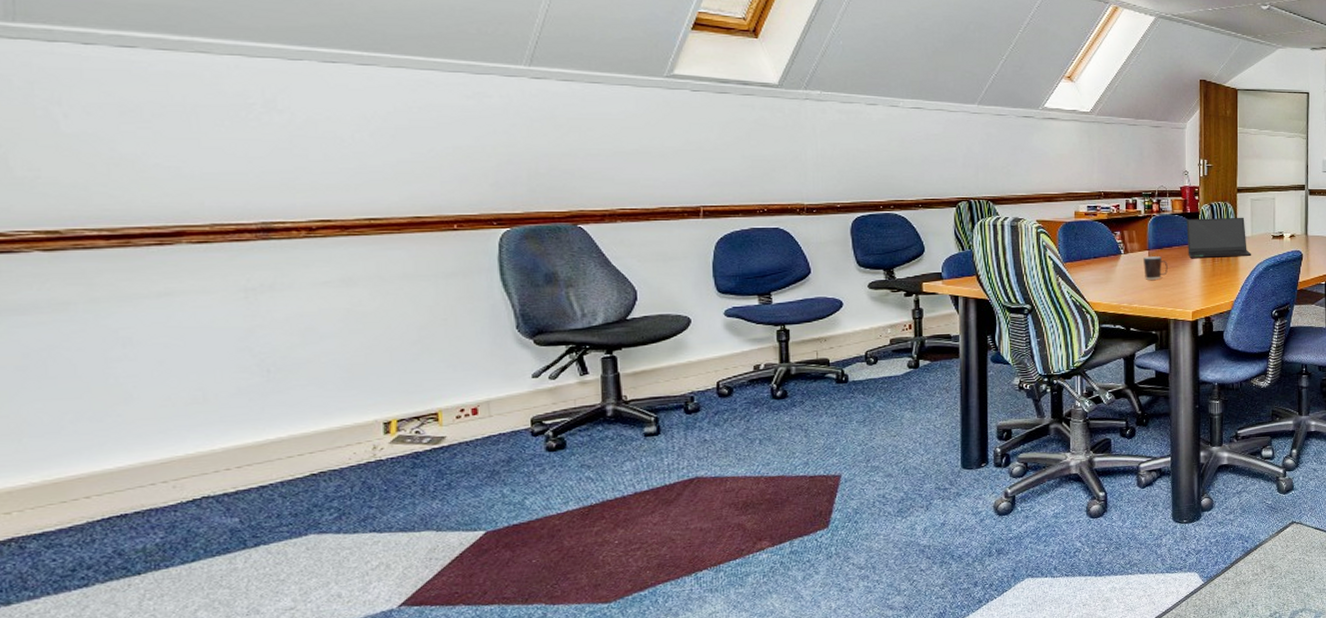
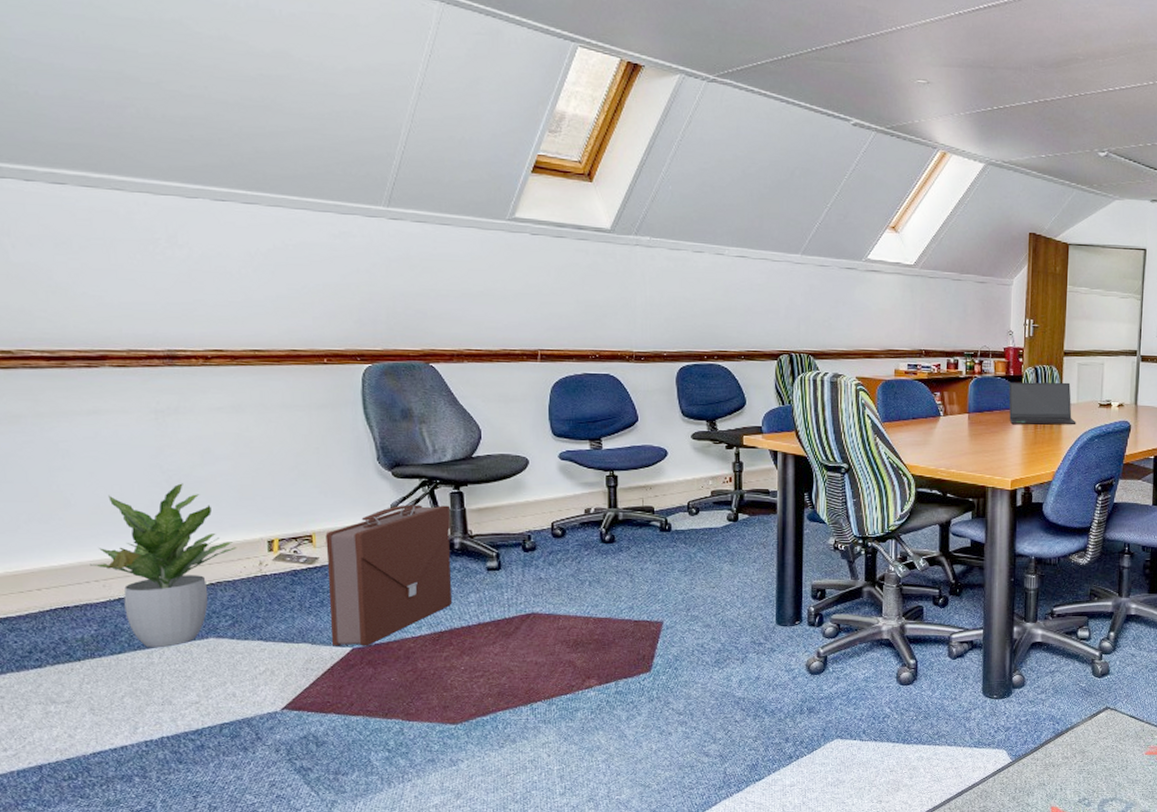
potted plant: none [156,366,346,552] -> present [90,483,237,648]
briefcase: none [454,371,605,531] -> present [325,504,453,646]
mug: present [1143,256,1168,280] -> none [963,420,988,445]

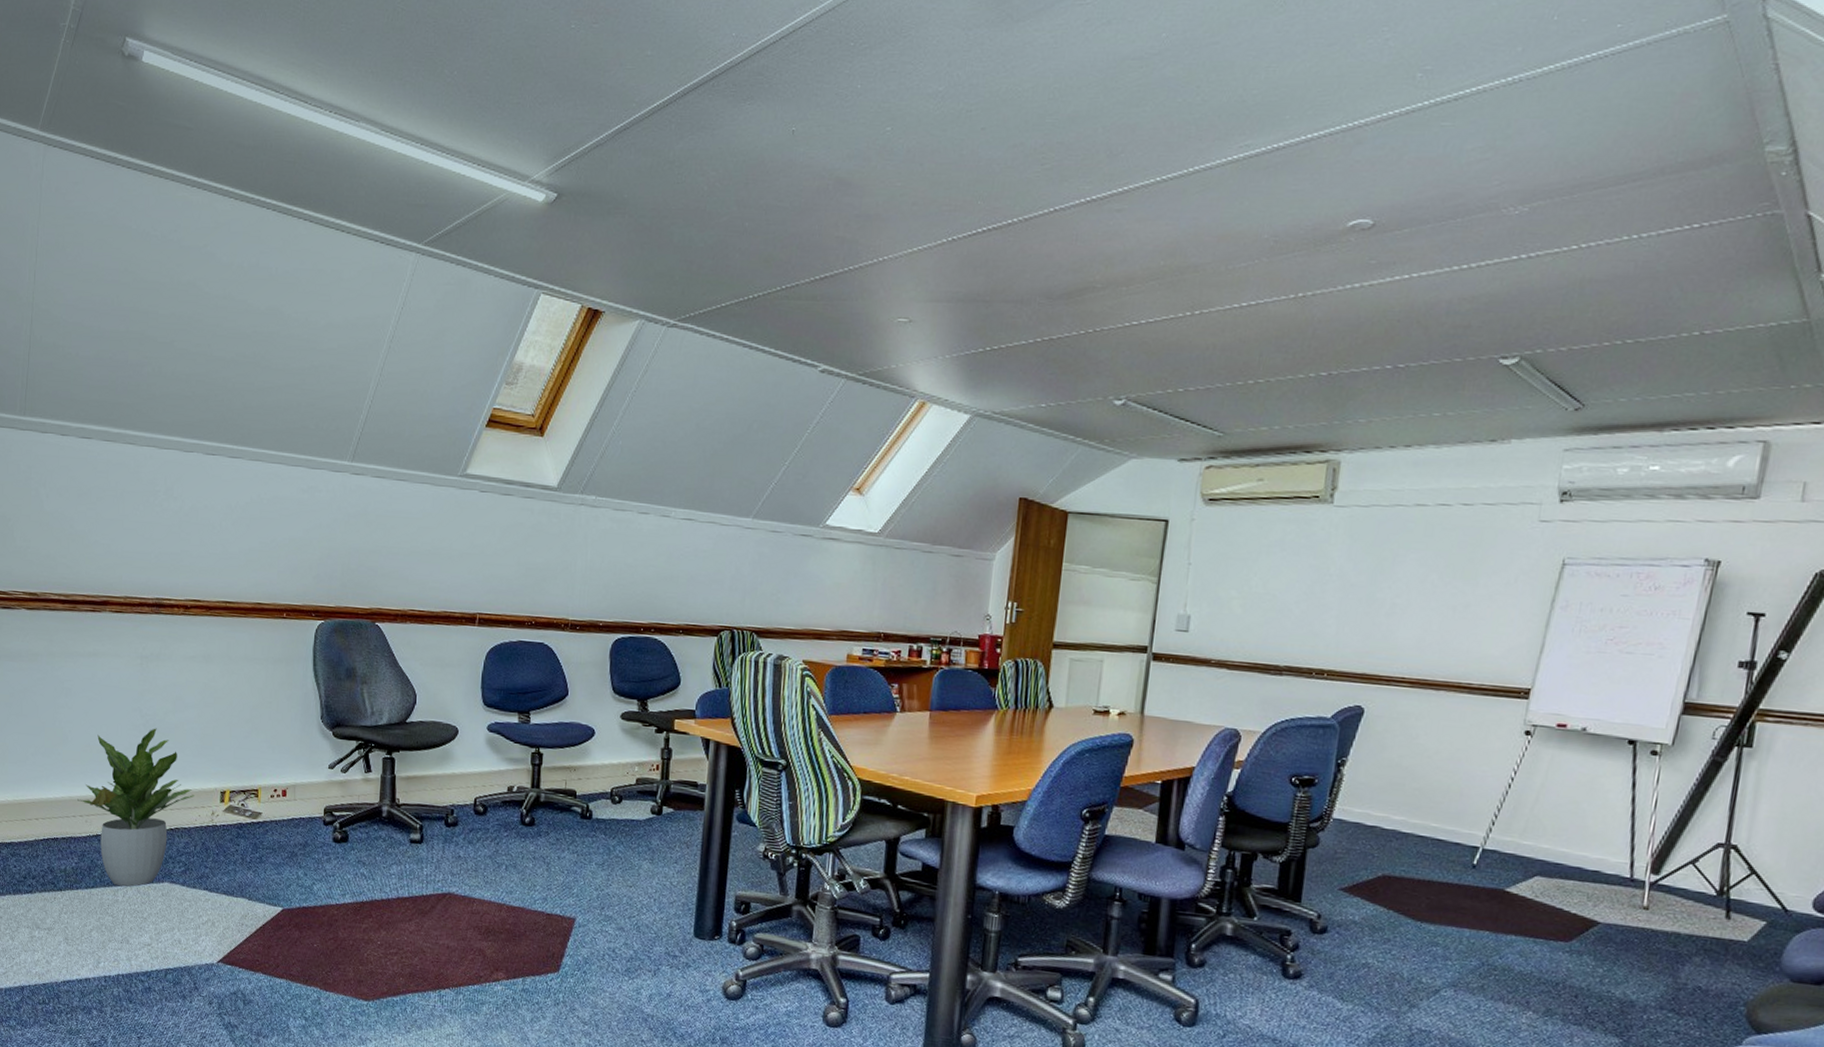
briefcase: present [325,504,453,646] -> none [266,766,382,908]
laptop: present [1009,381,1077,426] -> none [979,676,1063,735]

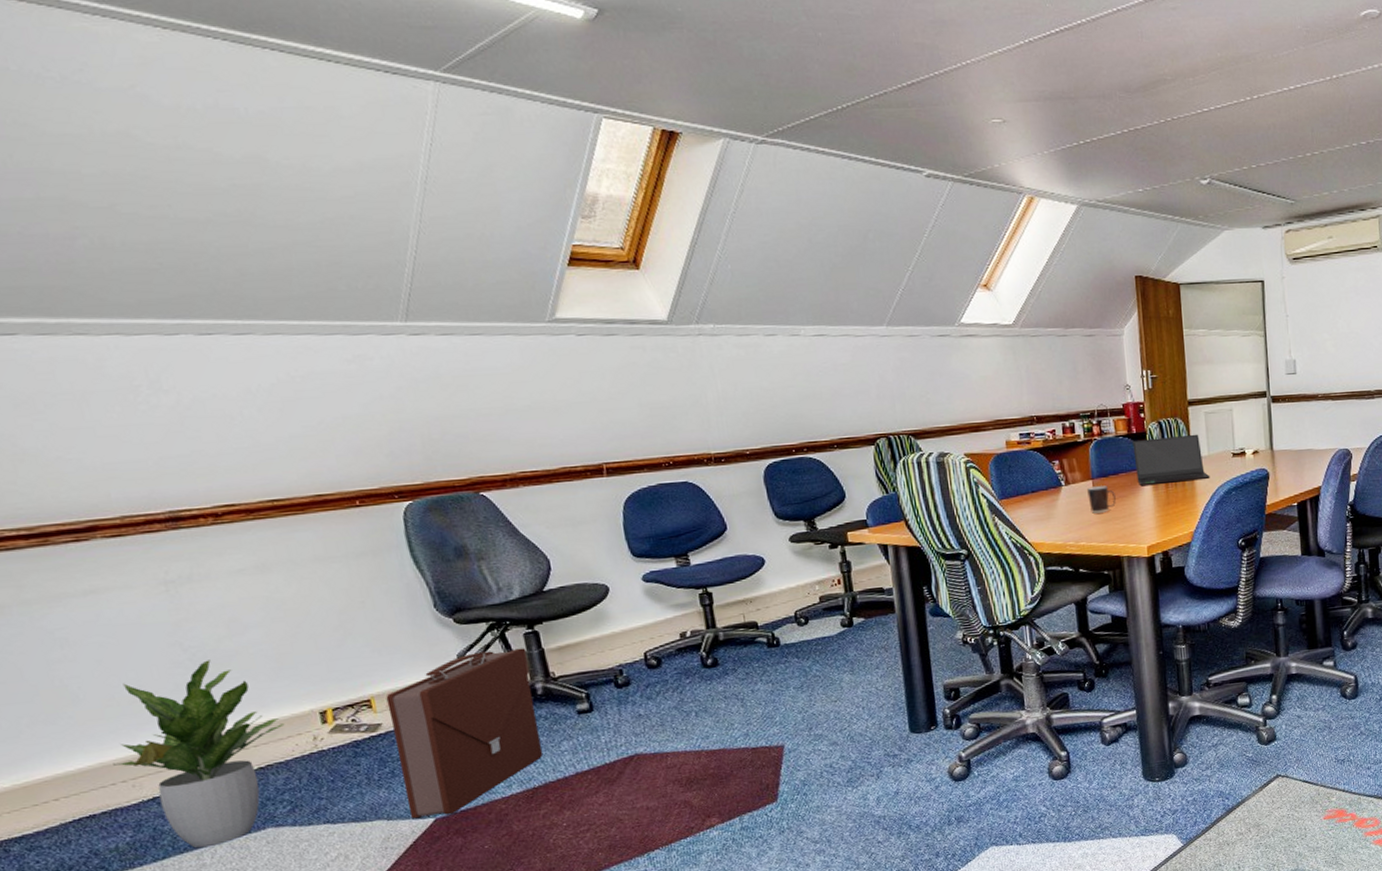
briefcase: none [266,766,382,908] -> present [386,648,543,819]
mug: none [921,718,952,750] -> present [1087,485,1116,514]
laptop: none [979,676,1063,735] -> present [1132,434,1210,487]

